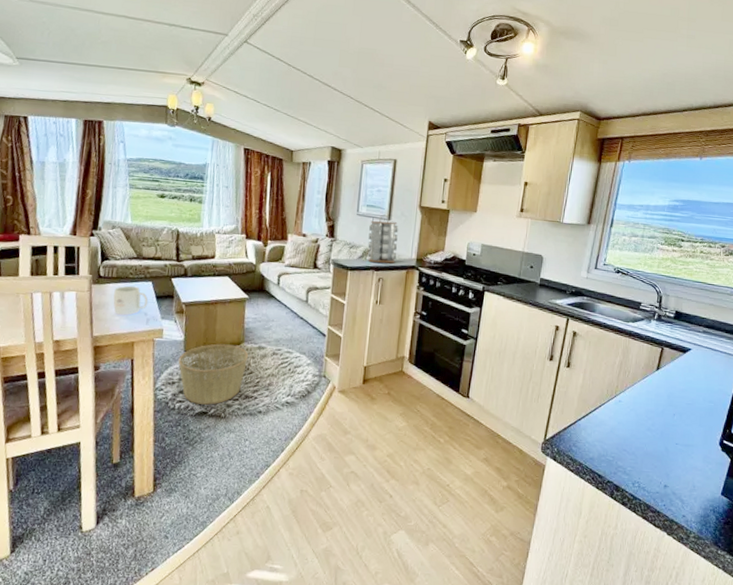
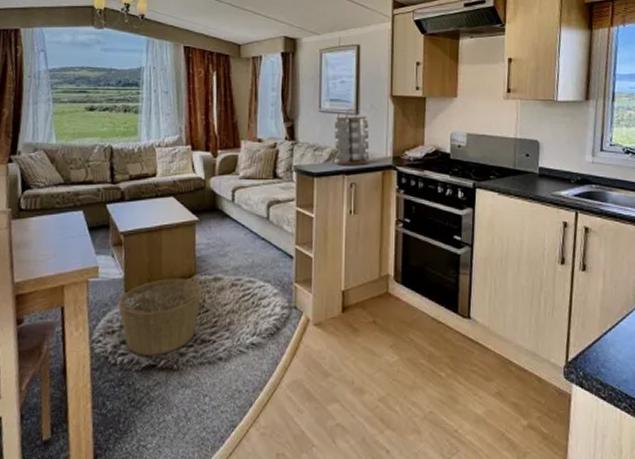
mug: present [113,285,149,316] -> none [37,217,80,255]

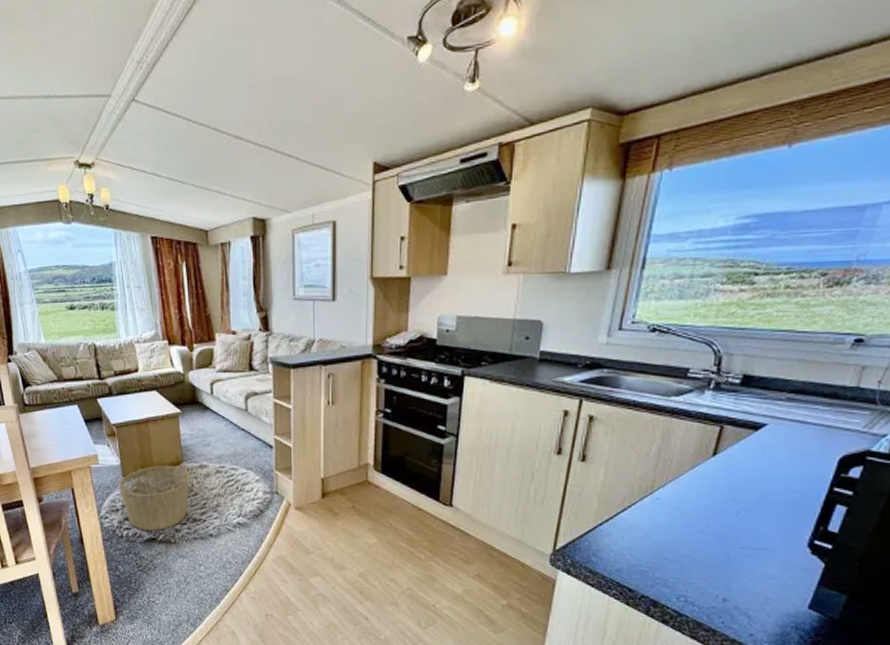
spice rack: present [335,108,370,166] -> none [310,294,348,356]

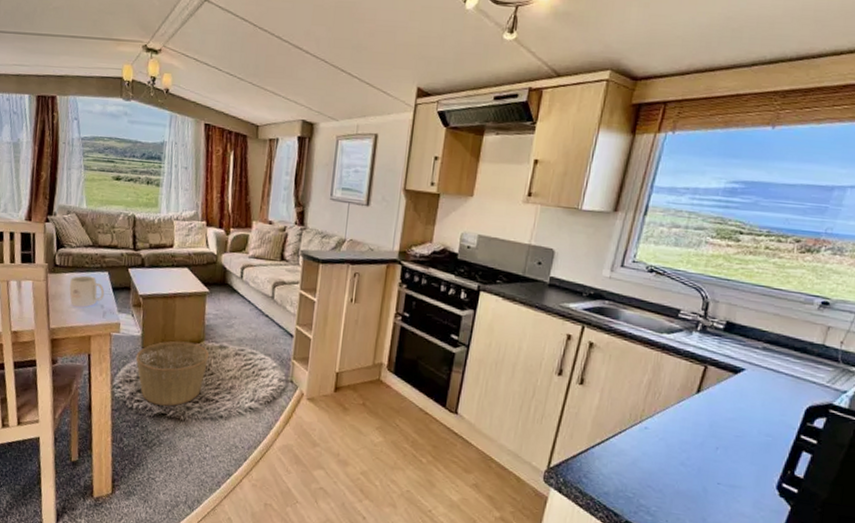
mug: none [42,411,78,445] -> present [69,275,105,308]

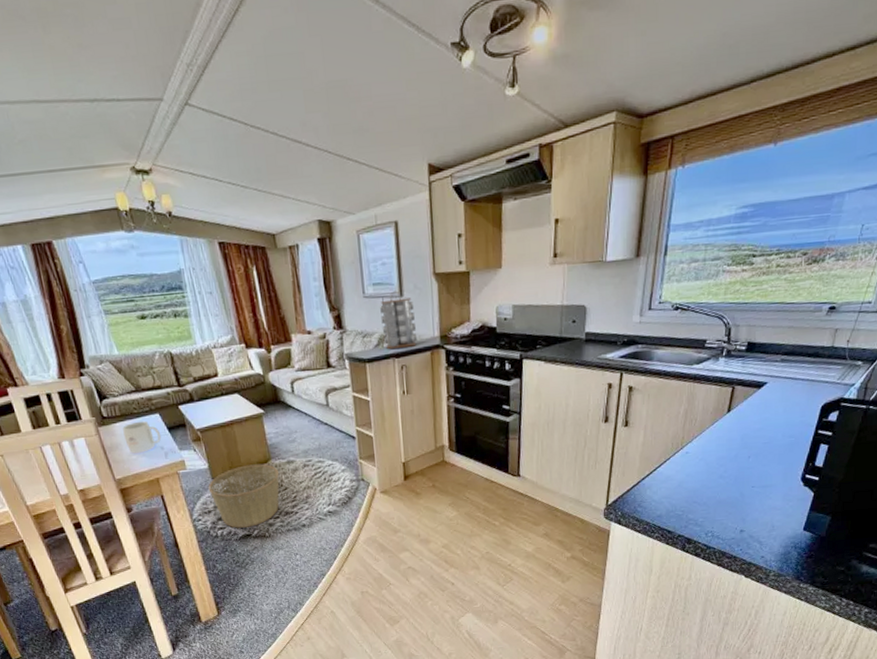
spice rack: none [342,198,379,257] -> present [380,290,418,350]

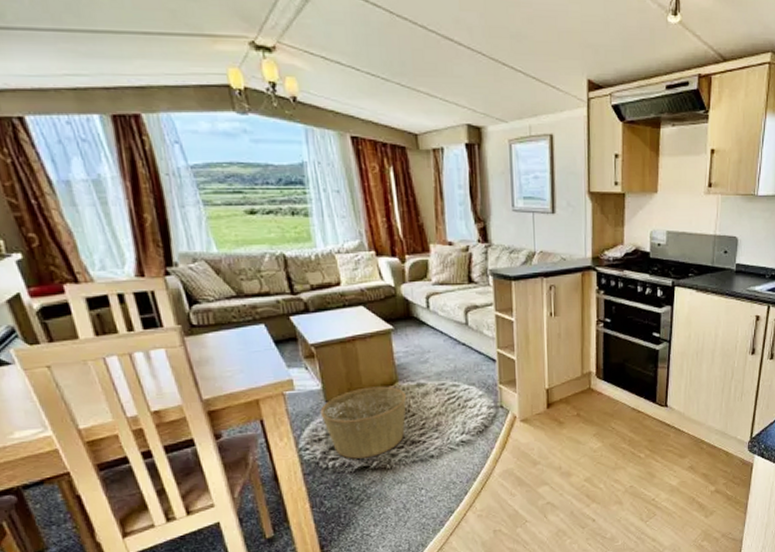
mug: present [123,421,162,455] -> none [216,332,266,371]
spice rack: present [380,290,418,350] -> none [530,206,568,268]

